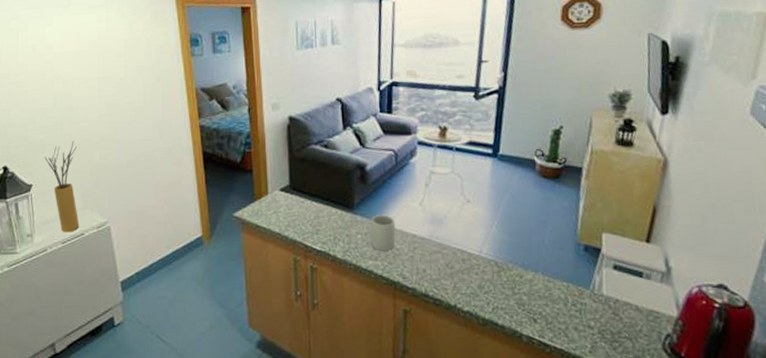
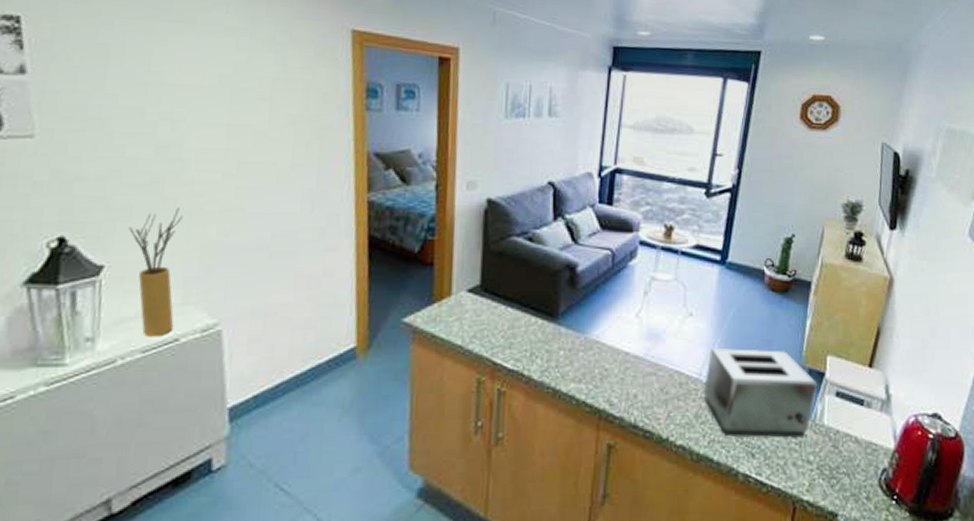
mug: present [370,215,396,251] -> none [575,327,606,372]
toaster: none [484,228,594,306] -> present [703,347,818,438]

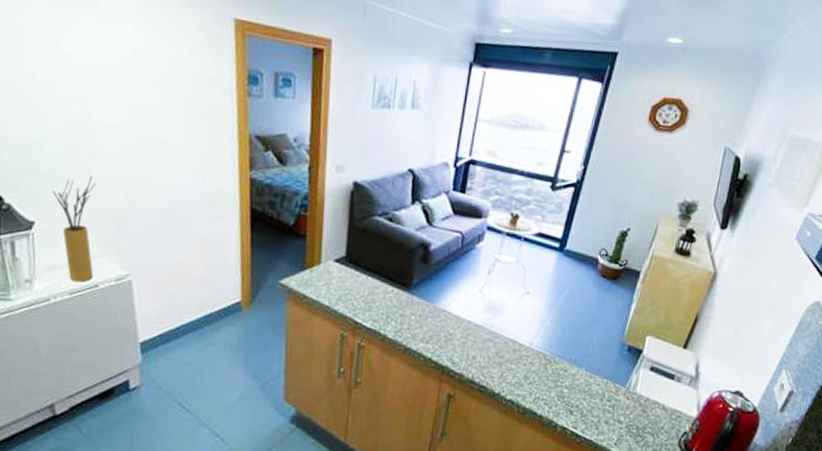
toaster: present [703,347,818,438] -> none [533,322,635,402]

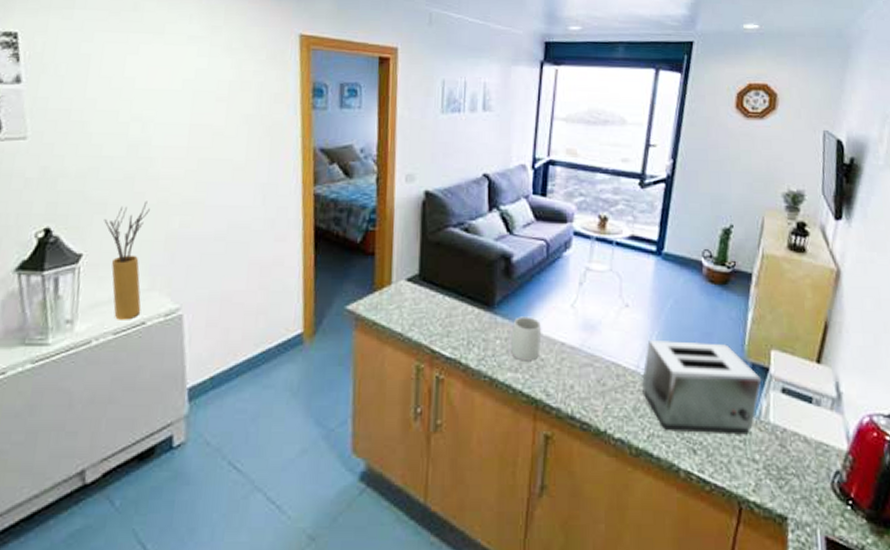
mug: none [424,297,453,335] -> present [511,316,542,361]
toaster: none [533,322,635,402] -> present [641,339,762,435]

